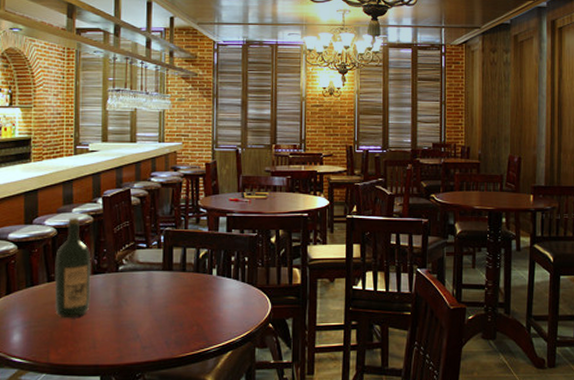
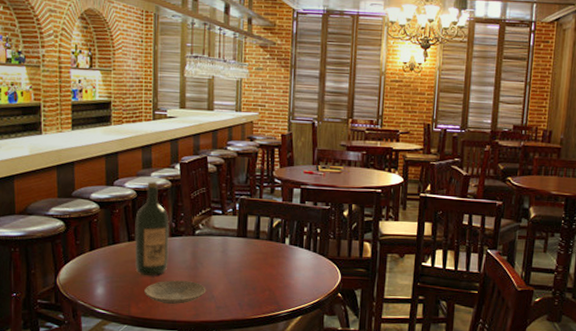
plate: none [65,321,131,348] -> present [144,280,206,305]

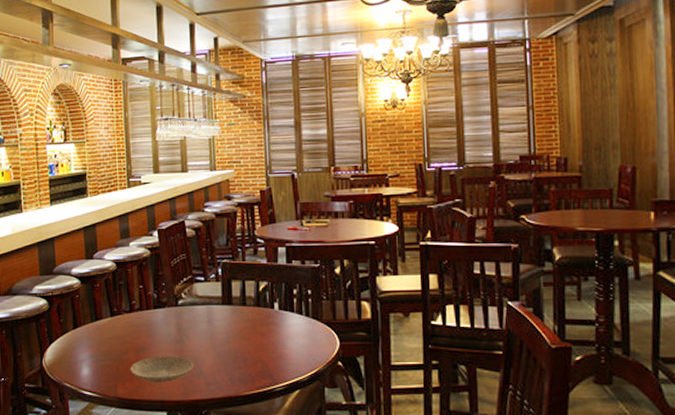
wine bottle: present [134,181,169,276] -> none [116,251,153,352]

